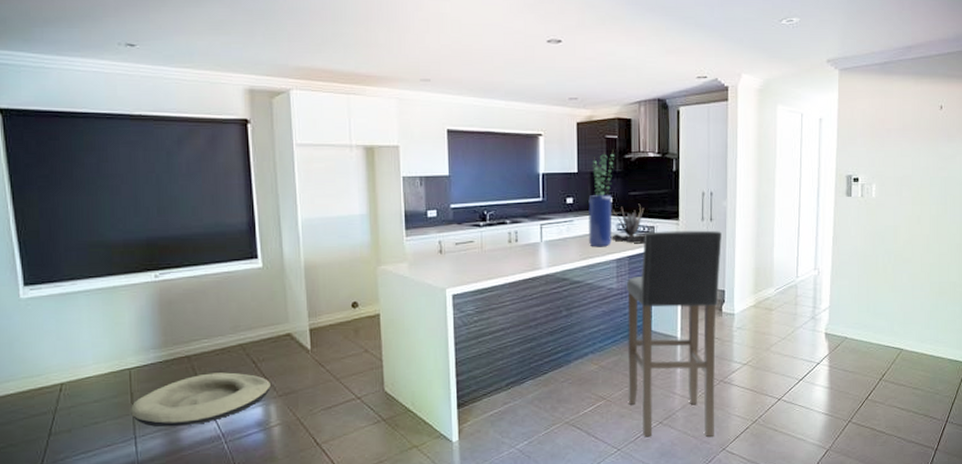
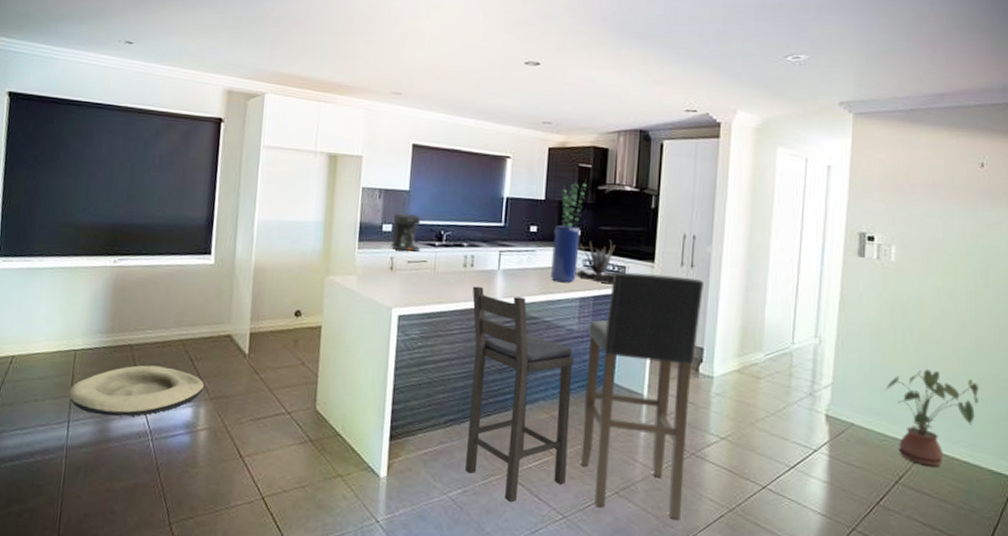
coffee maker: none [437,198,466,235] -> present [391,213,421,252]
bar stool: none [518,259,617,445] -> present [465,286,575,503]
house plant: none [870,285,941,363] -> present [885,369,980,467]

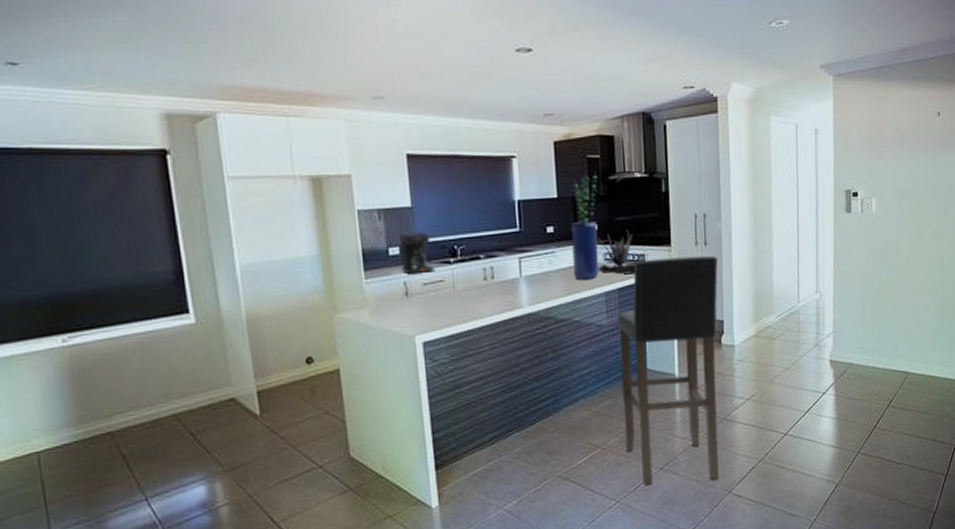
dog bed: present [69,365,204,417] -> none [42,447,214,519]
bar stool: present [465,286,575,503] -> none [496,297,614,501]
house plant: present [885,369,980,467] -> none [875,304,946,387]

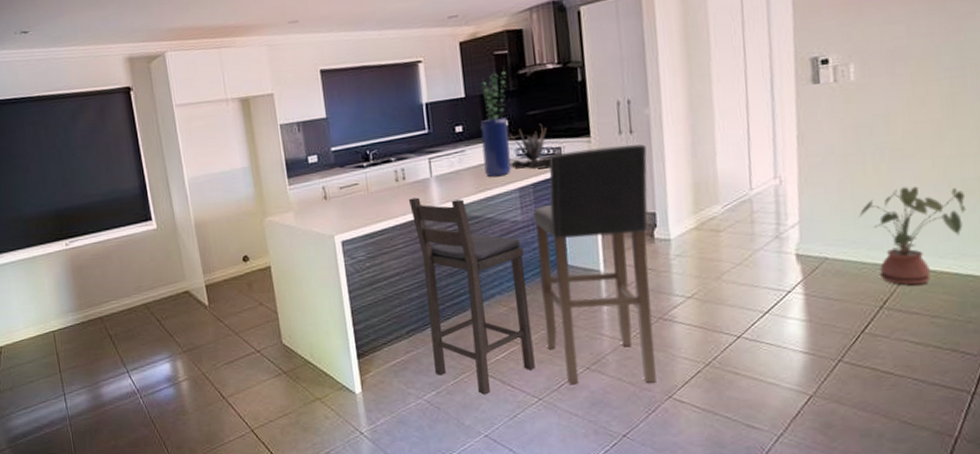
coffee maker: present [400,232,434,275] -> none [317,140,349,180]
bar stool: none [496,297,614,501] -> present [408,197,535,395]
house plant: none [875,304,946,387] -> present [858,186,967,286]

